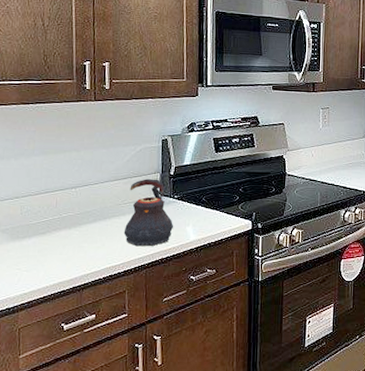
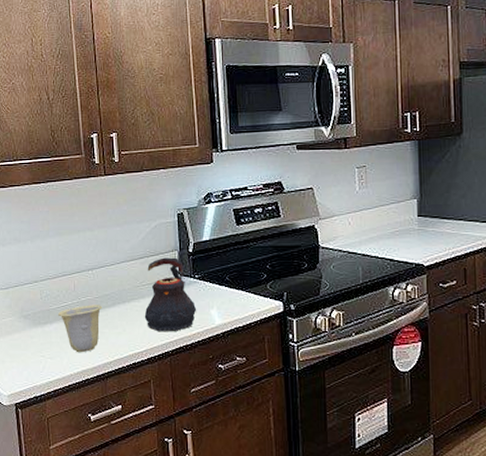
cup: none [38,220,83,266] -> present [58,305,102,353]

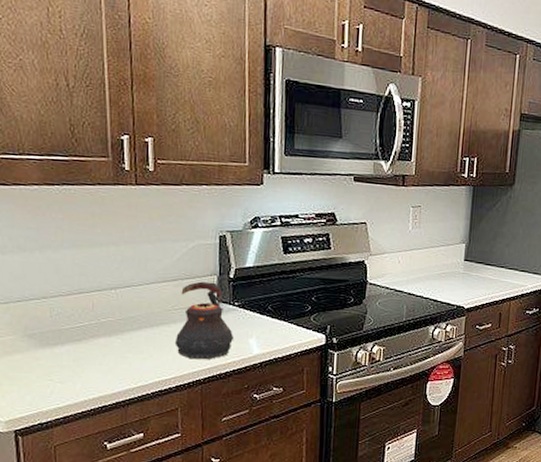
cup: present [58,305,102,353] -> none [72,327,126,378]

